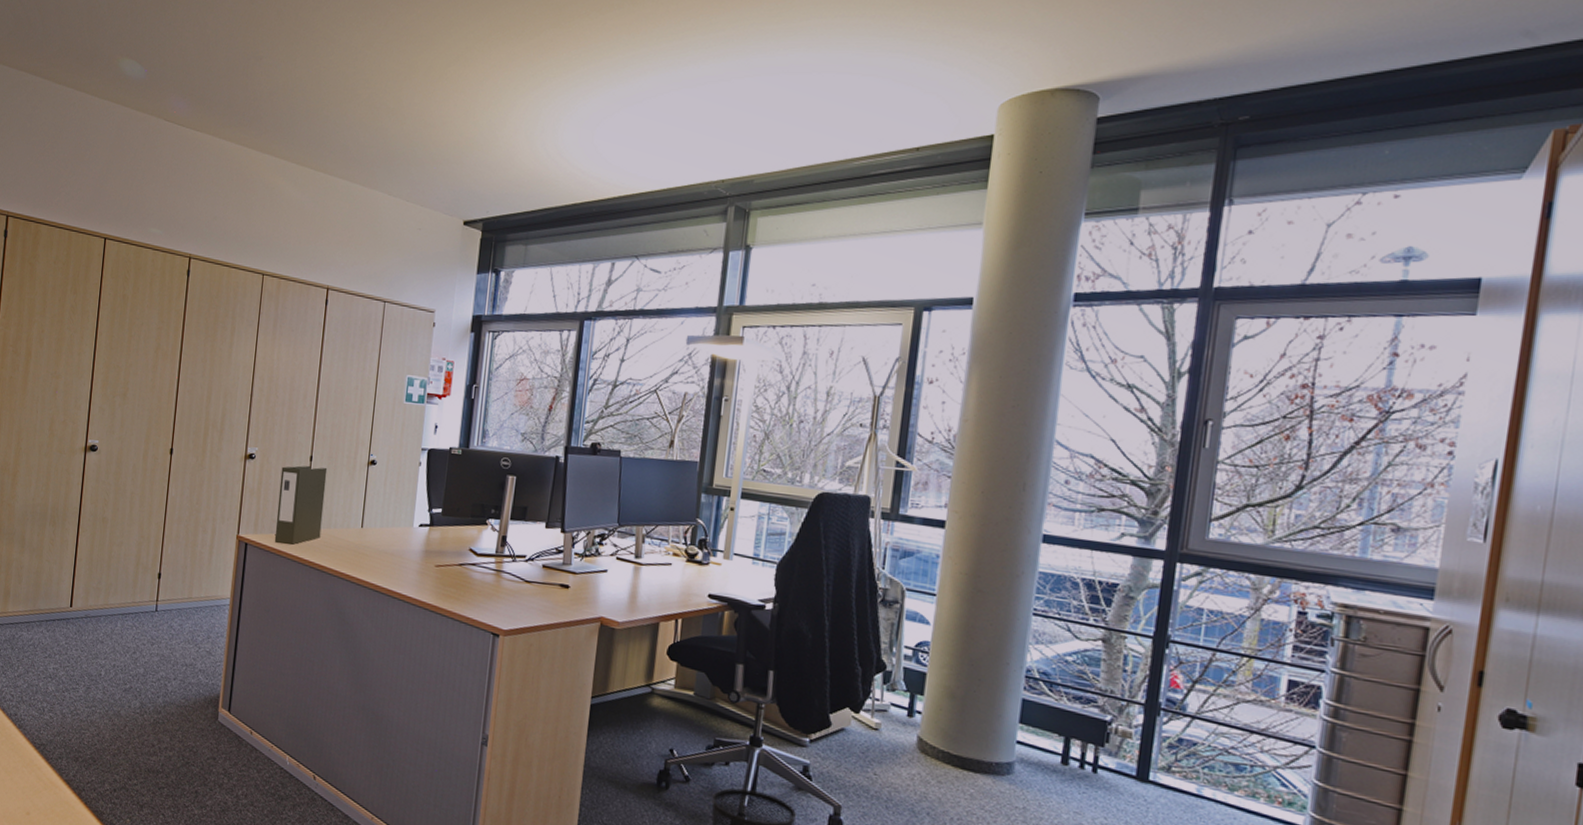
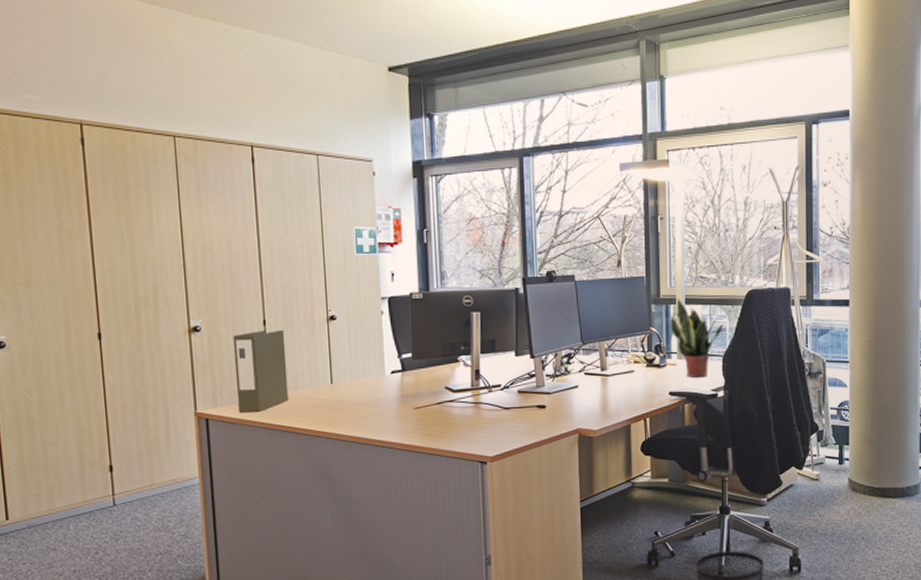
potted plant: none [719,490,782,584] -> present [670,298,723,377]

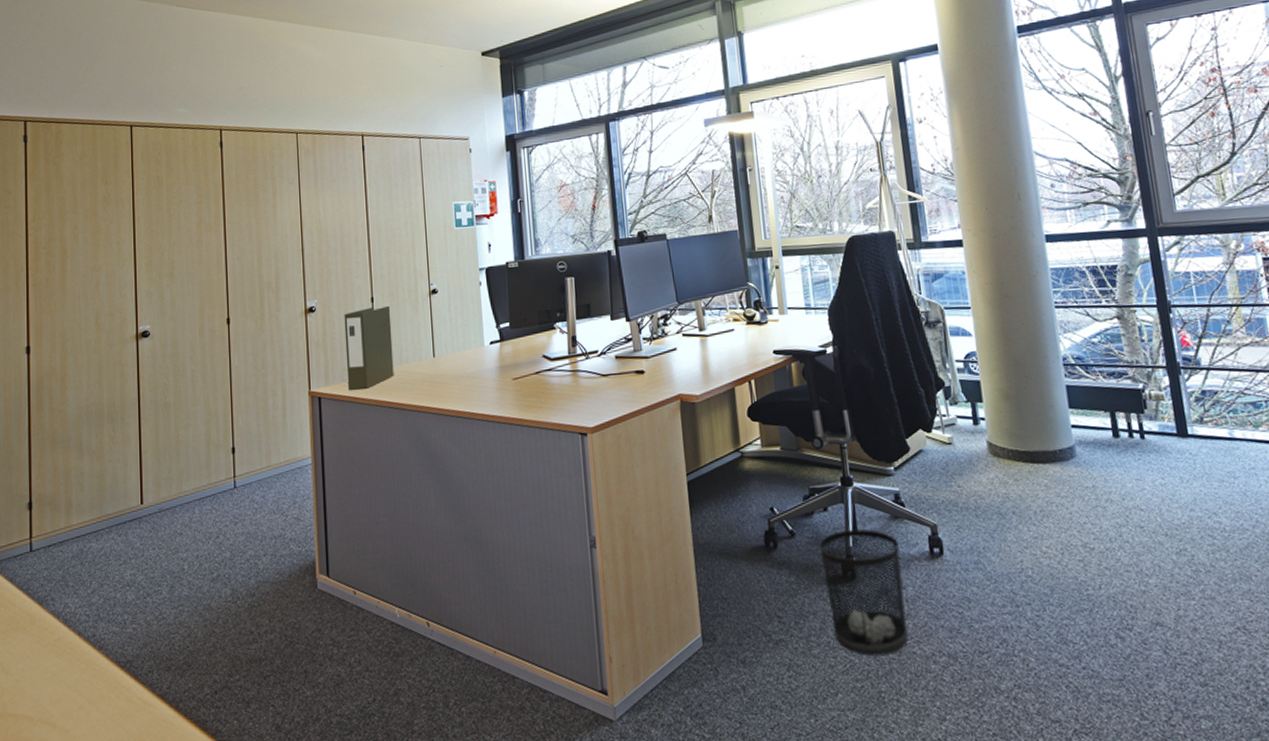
potted plant: present [670,298,723,377] -> none [768,250,825,334]

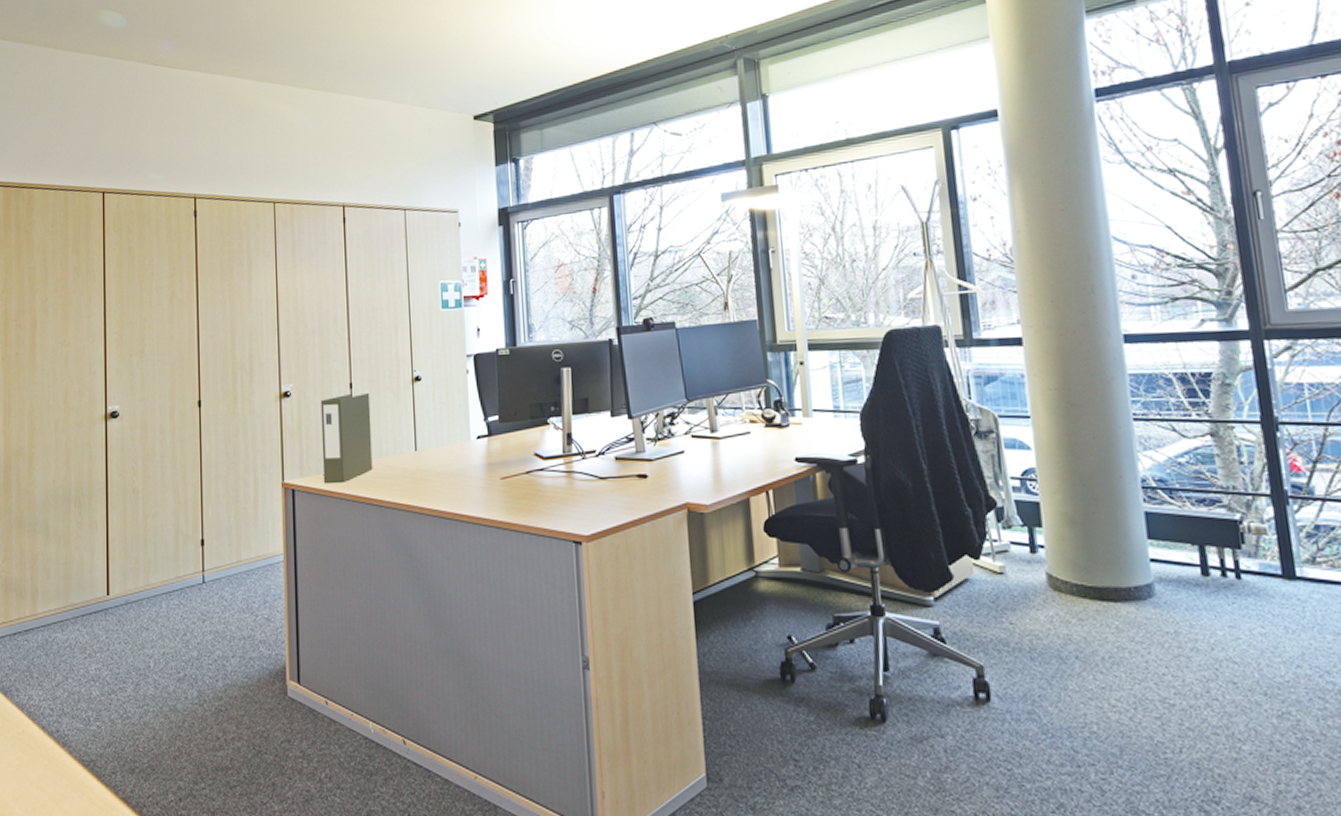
waste bin: present [819,529,908,655] -> none [843,665,946,811]

